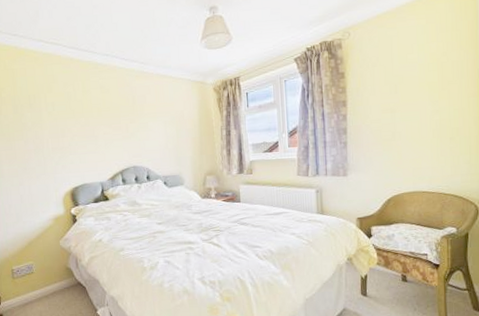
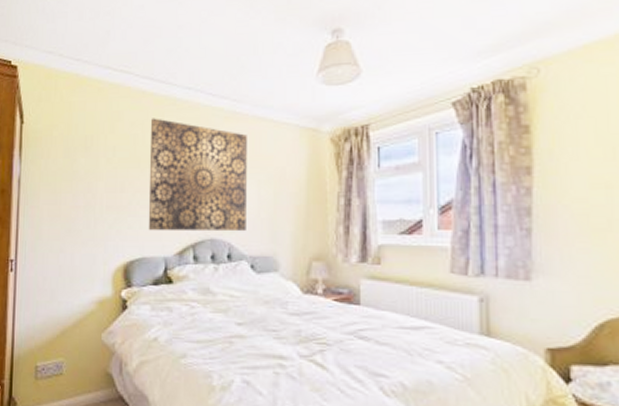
wall art: none [79,79,159,164] -> present [148,118,247,232]

